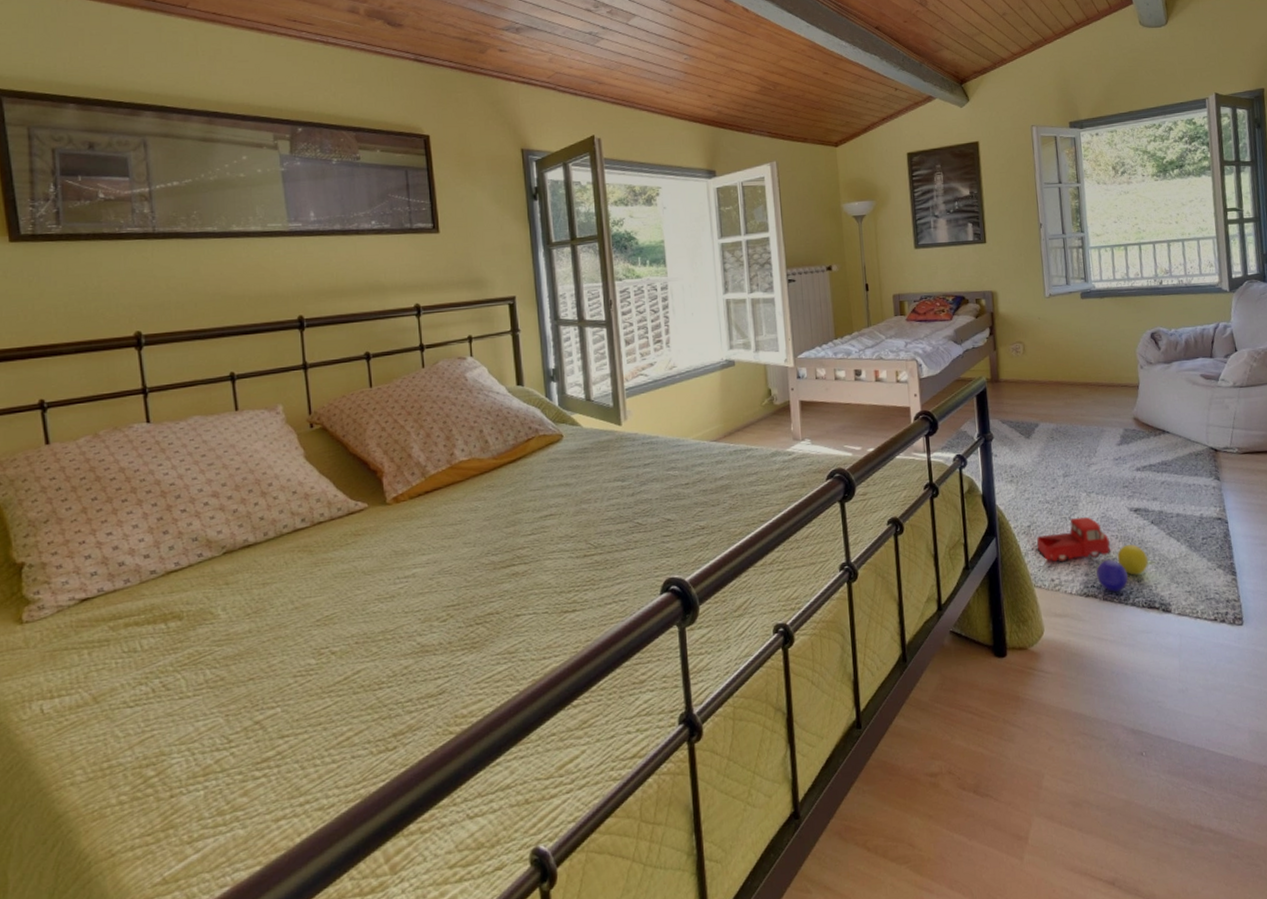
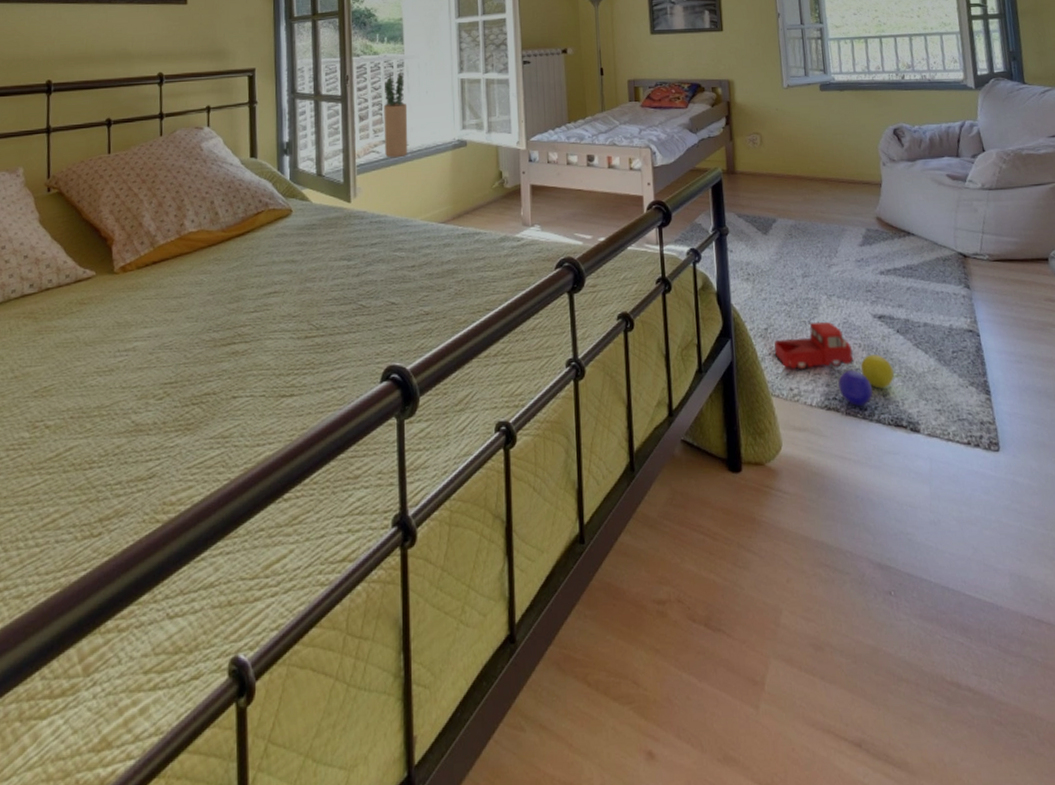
vase: none [649,292,677,381] -> present [384,69,408,158]

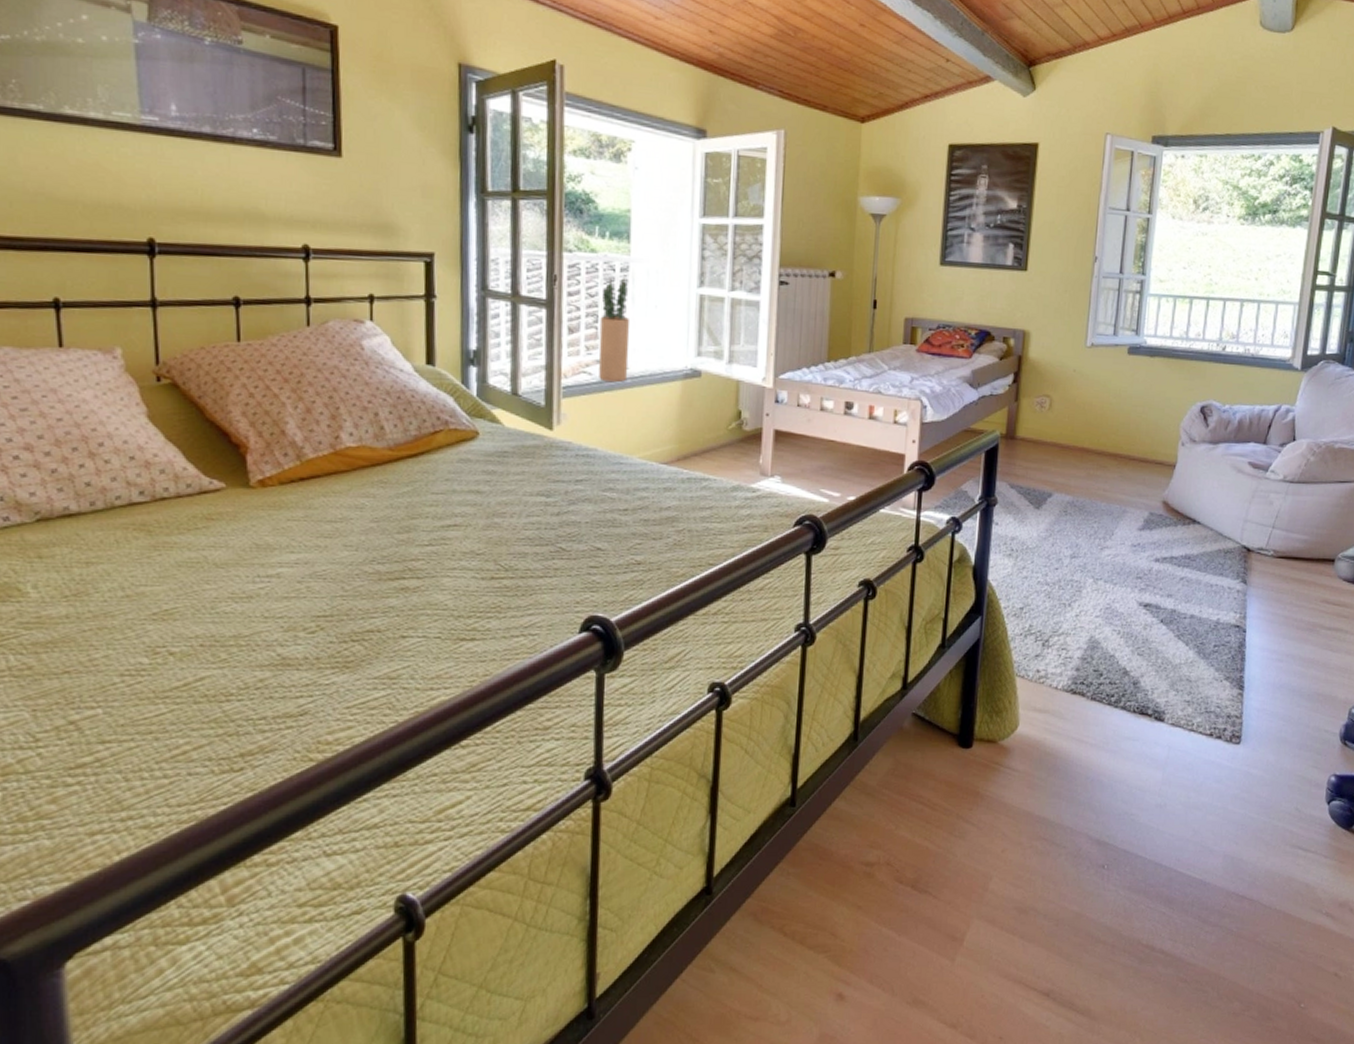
toy truck: present [774,321,855,370] -> none [1026,605,1111,653]
ball: present [837,353,895,406] -> none [1087,641,1150,692]

